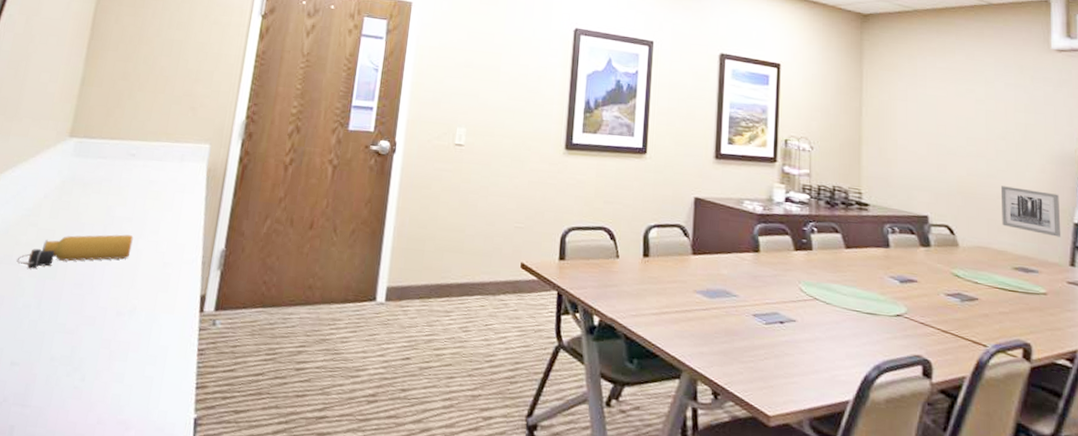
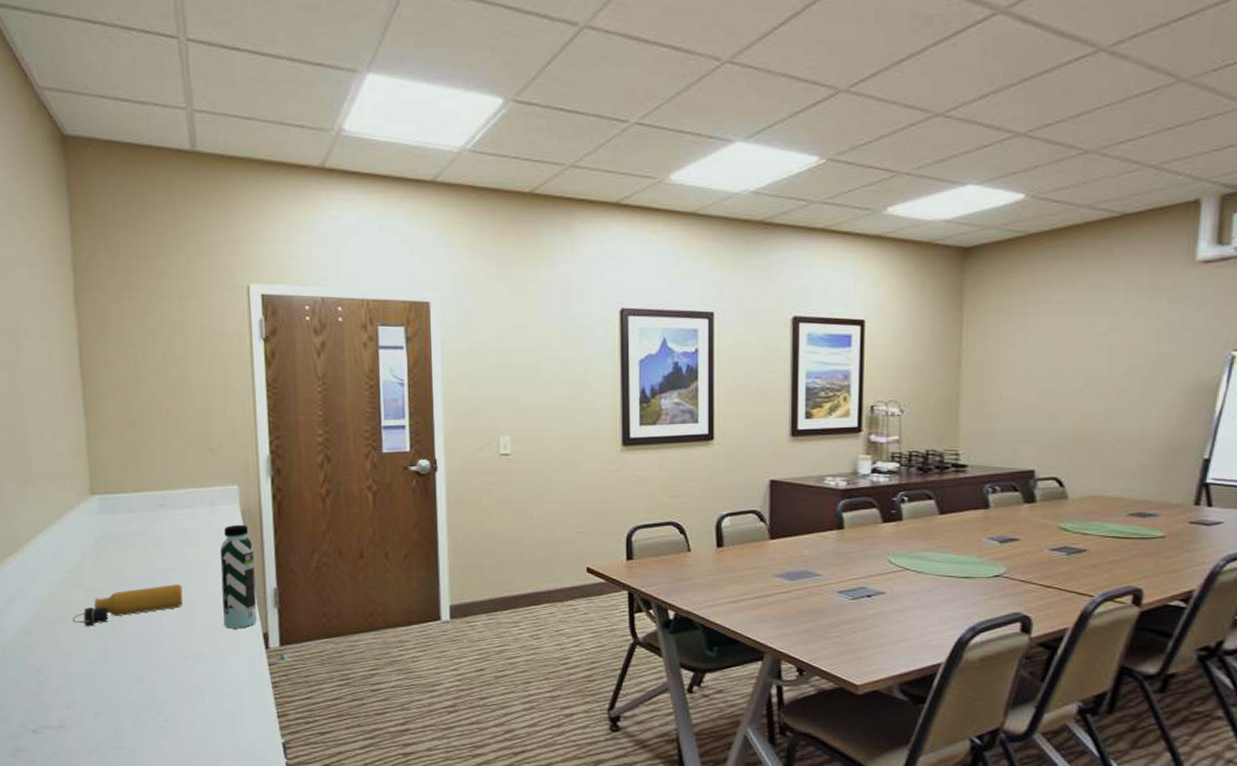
water bottle: none [165,182,212,288] -> present [220,524,257,629]
wall art: present [1001,186,1061,237] -> none [1119,427,1189,476]

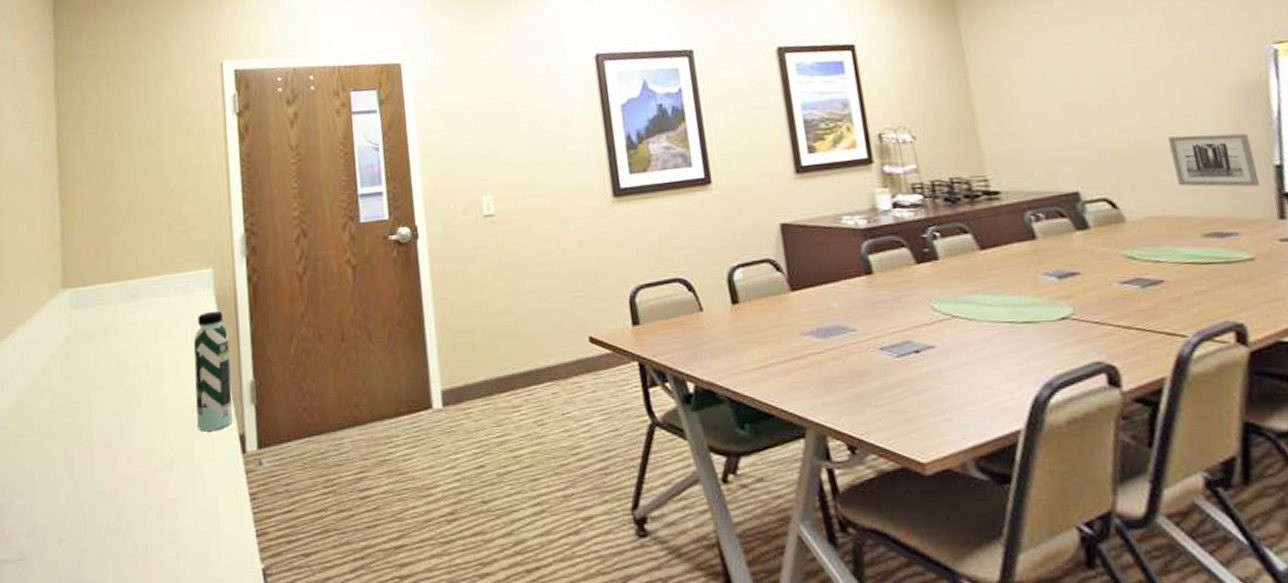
water bottle: present [72,584,183,627] -> none [38,383,155,437]
wall art: none [1119,427,1189,476] -> present [1168,133,1261,187]

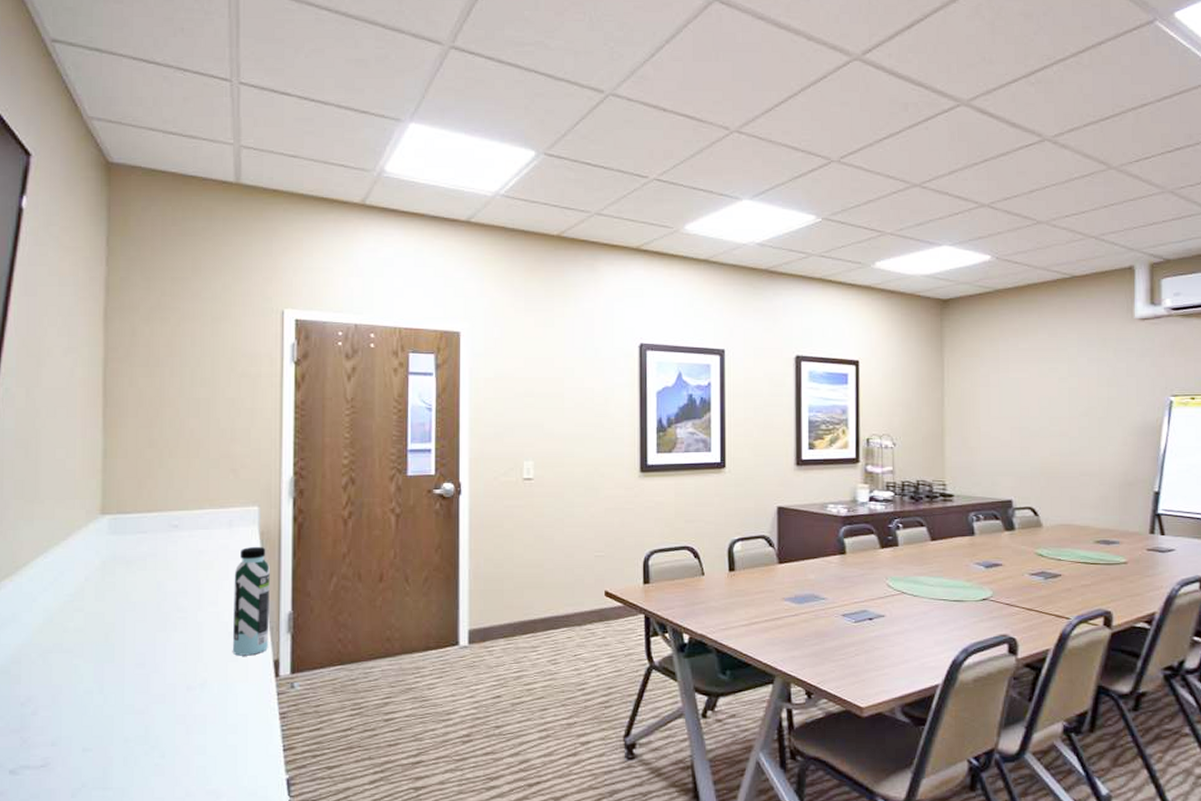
wall art: present [1168,133,1261,187] -> none [1084,463,1142,507]

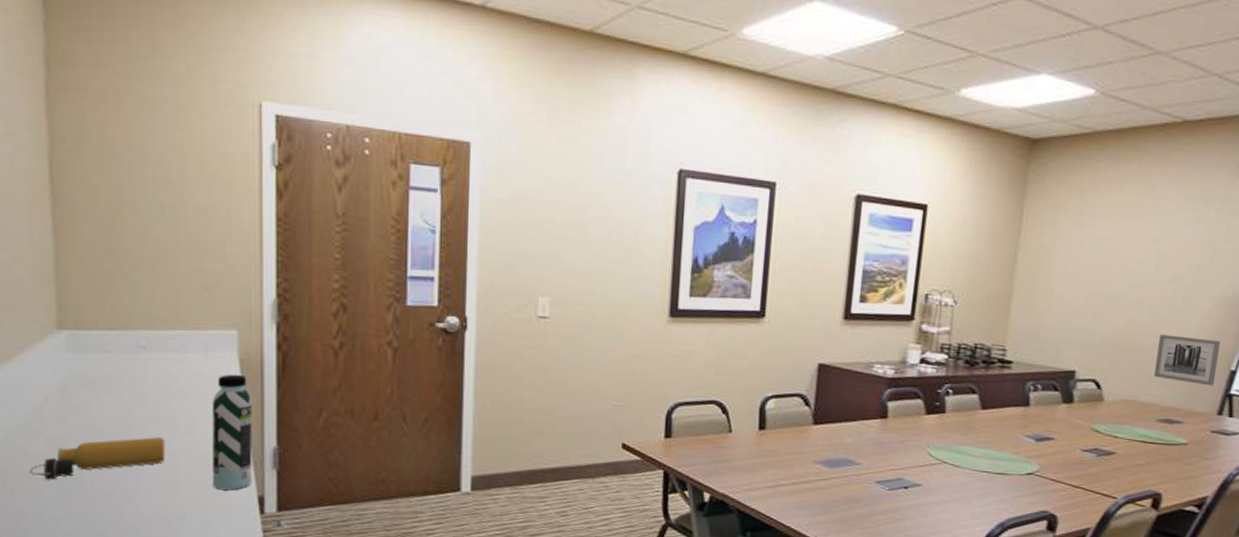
water bottle: none [68,609,191,655] -> present [29,437,166,480]
wall art: none [1084,463,1142,507] -> present [1154,335,1221,386]

